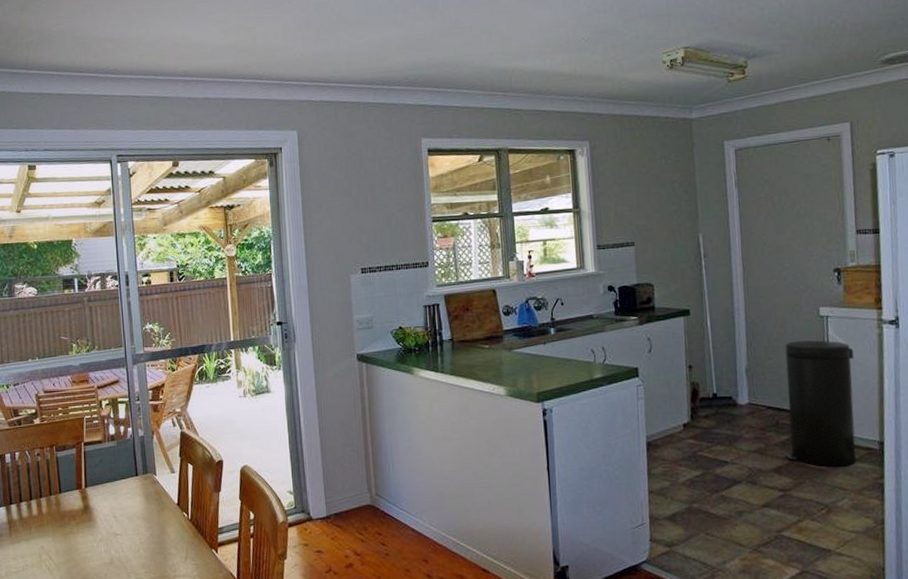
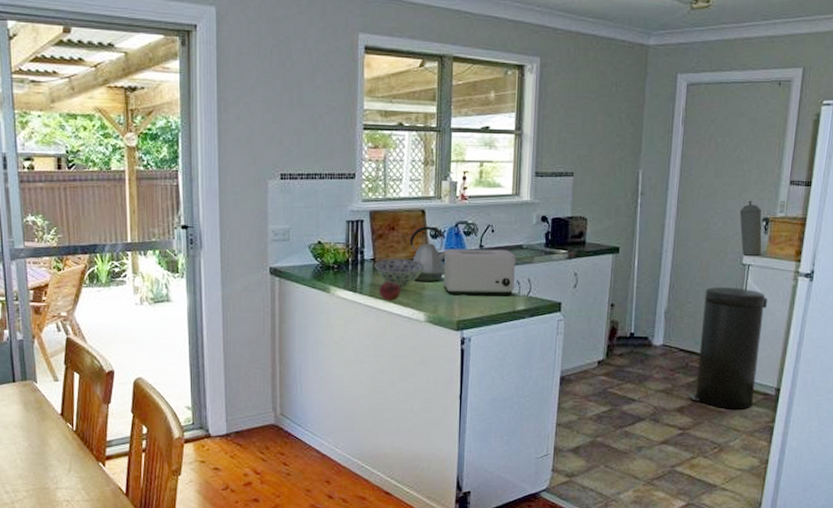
bowl: none [452,337,501,365] -> present [374,259,425,288]
fruit: none [458,357,481,378] -> present [378,279,401,301]
kettle: none [483,304,520,358] -> present [409,226,446,282]
toaster: none [518,320,590,369] -> present [443,248,518,296]
canister: none [808,252,839,307] -> present [739,200,762,256]

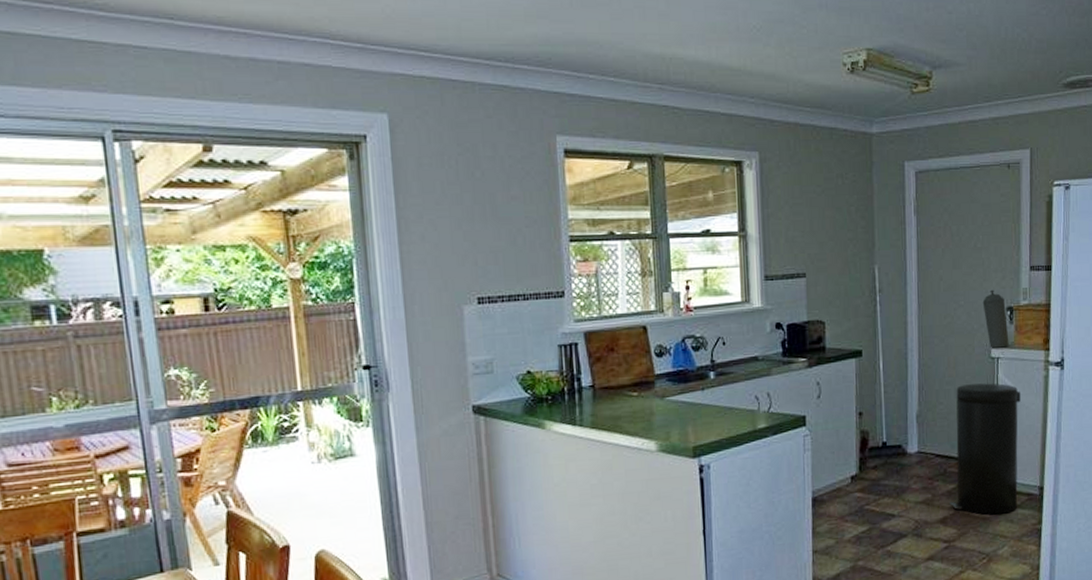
bowl: present [374,259,425,288] -> none [593,382,652,416]
fruit: present [378,279,401,301] -> none [601,407,627,432]
kettle: present [409,226,446,282] -> none [631,343,674,407]
toaster: present [443,248,518,296] -> none [672,363,754,419]

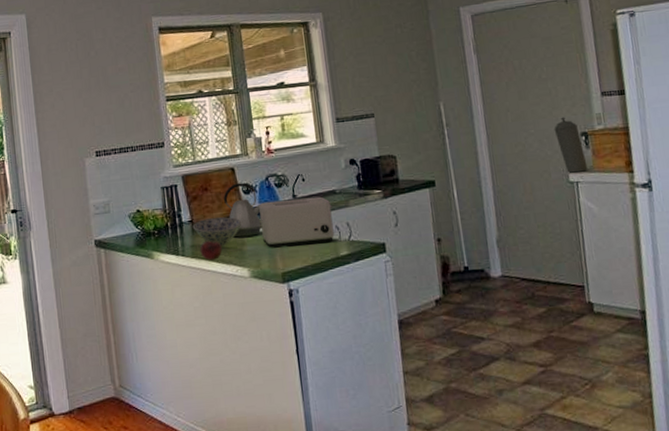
bowl: none [593,382,652,416] -> present [192,217,242,247]
fruit: none [601,407,627,432] -> present [199,239,223,260]
kettle: none [631,343,674,407] -> present [223,182,261,238]
toaster: none [672,363,754,419] -> present [259,196,334,248]
pedal bin: present [948,383,1020,515] -> none [535,207,618,340]

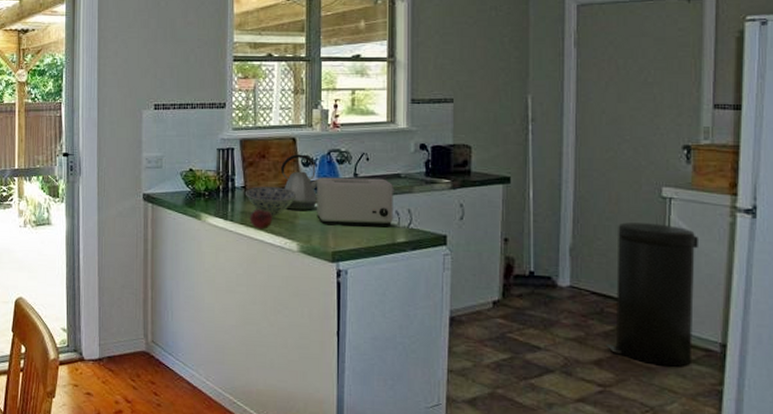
pedal bin: none [535,207,618,340] -> present [605,222,698,367]
canister: present [553,116,588,173] -> none [652,126,685,188]

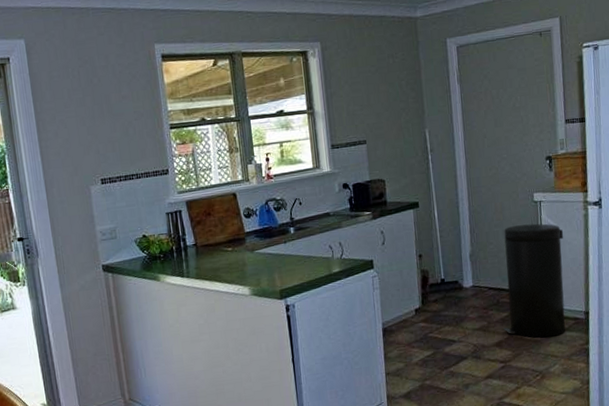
bowl: present [244,187,297,217] -> none [196,240,243,268]
fruit: present [249,207,273,229] -> none [203,260,225,281]
kettle: present [280,154,318,211] -> none [225,207,261,259]
toaster: present [317,177,396,227] -> none [259,218,328,268]

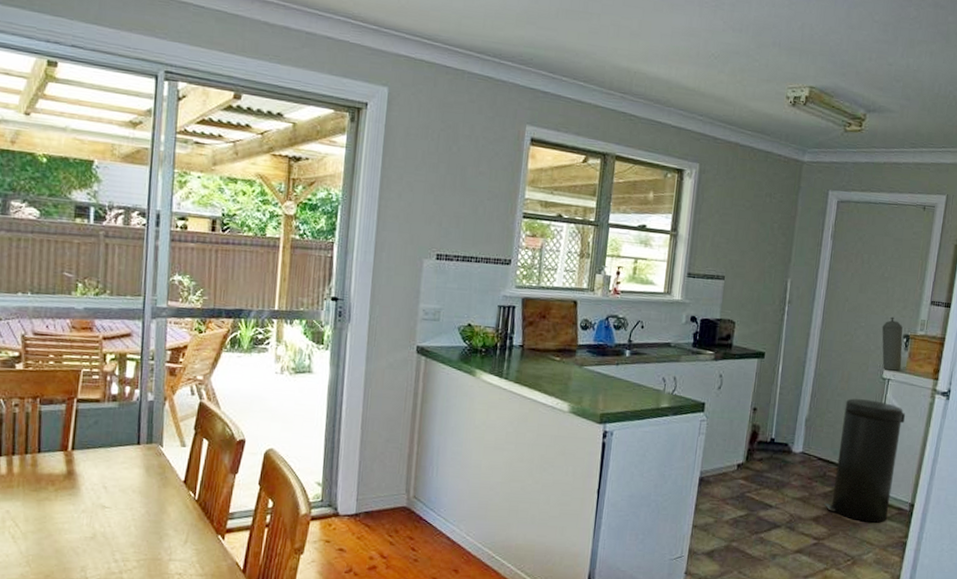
canister: none [523,142,550,193] -> present [881,316,903,371]

